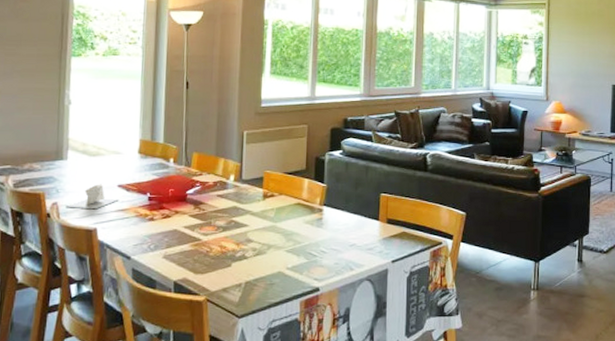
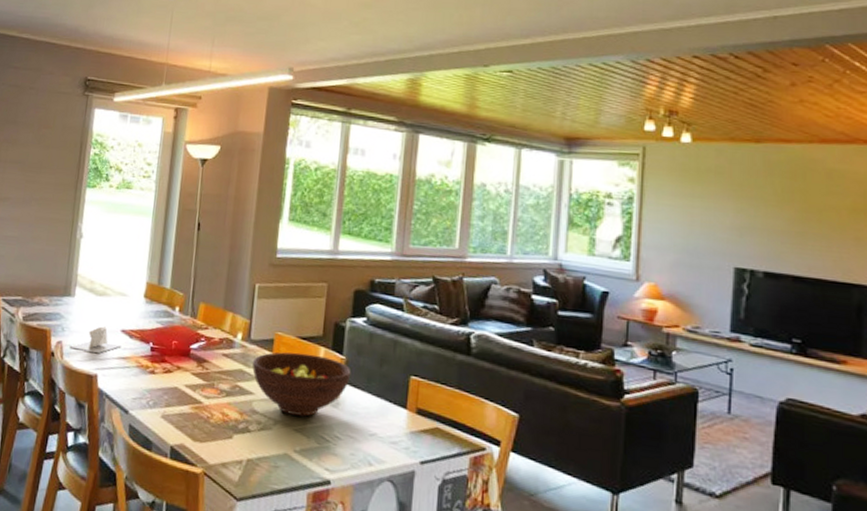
fruit bowl: none [245,186,332,239] -> present [252,352,352,417]

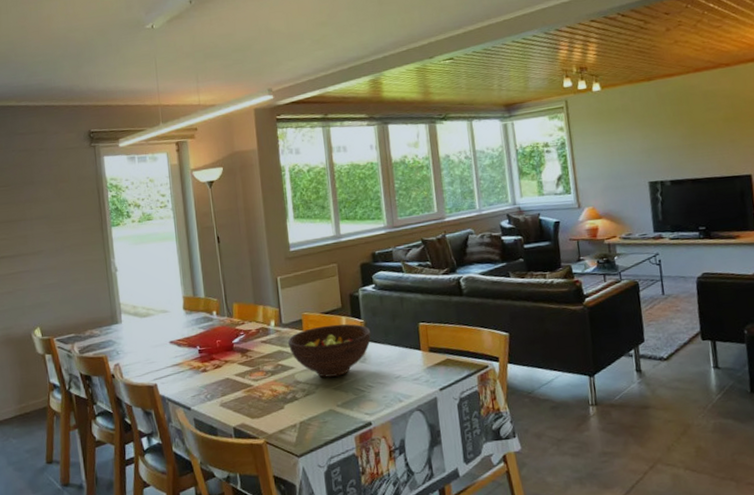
napkin holder: present [69,326,122,354] -> none [127,342,173,368]

